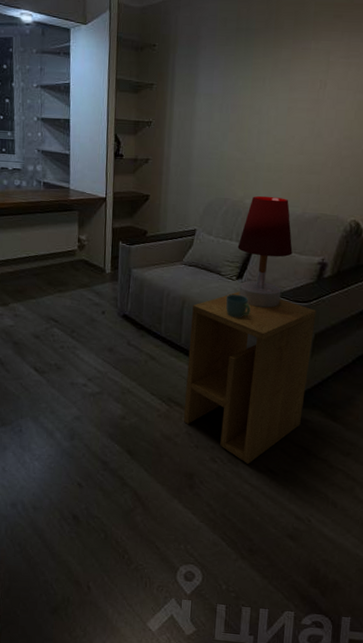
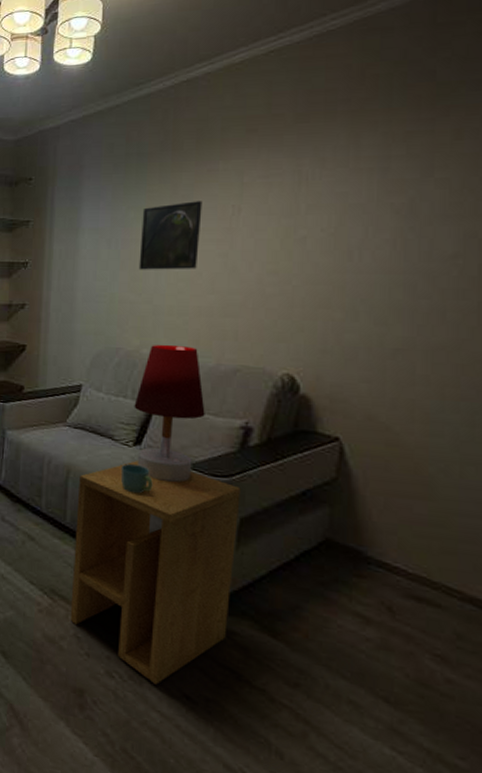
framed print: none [244,74,297,133] -> present [138,201,203,270]

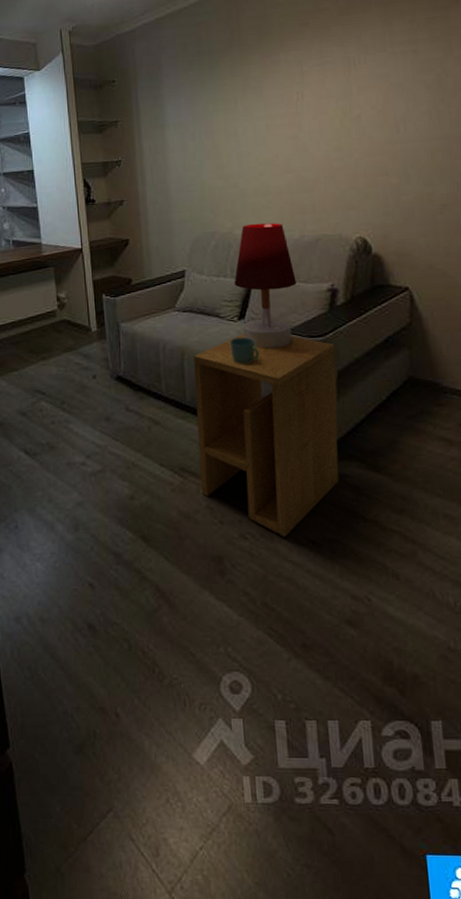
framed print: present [138,201,203,270] -> none [219,90,273,158]

